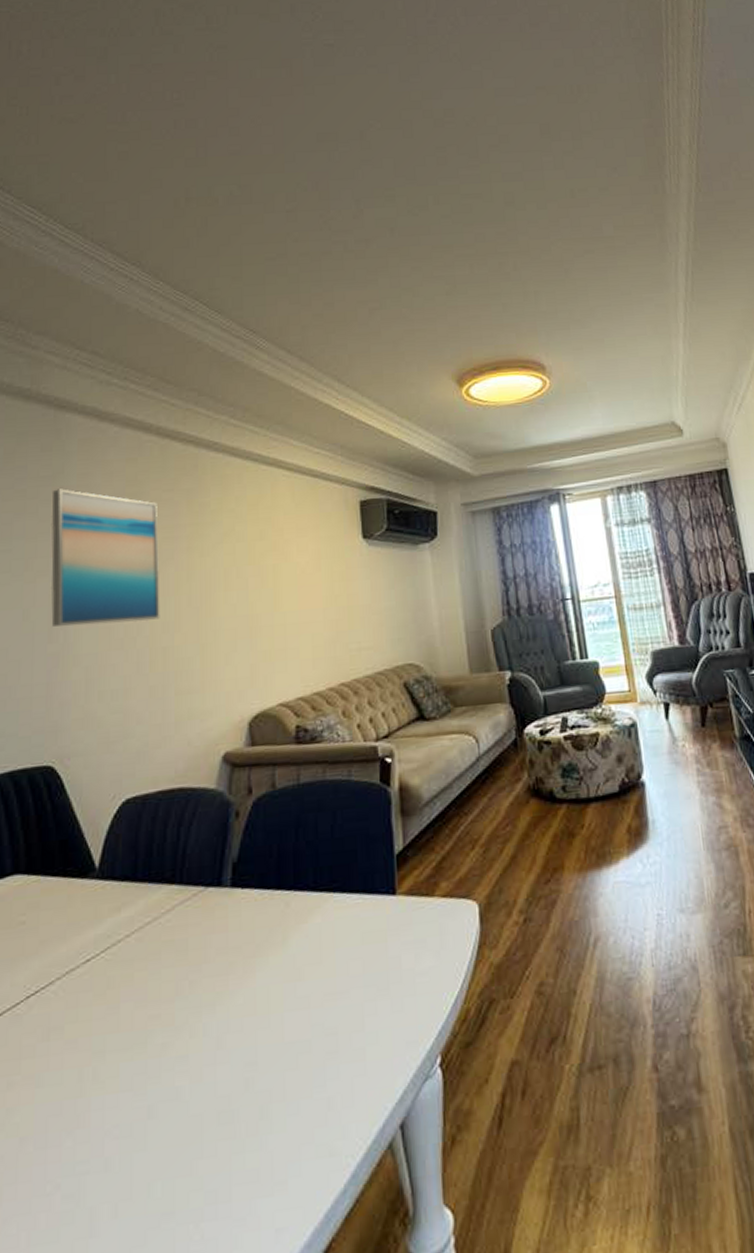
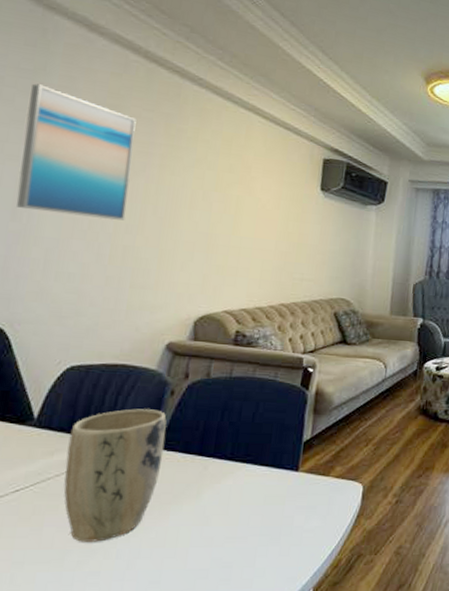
plant pot: none [134,838,238,1019] -> present [63,409,167,542]

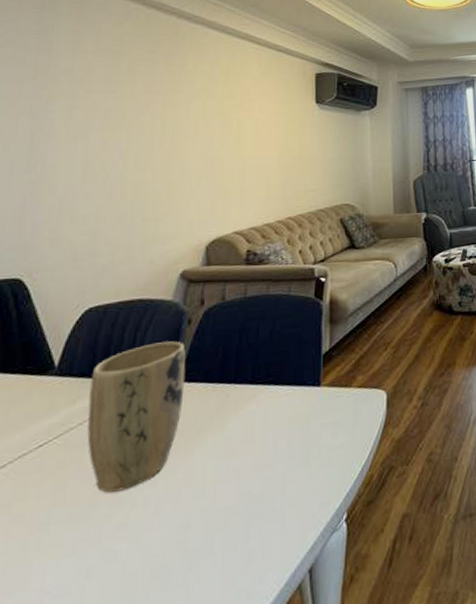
wall art: present [16,83,136,221] -> none [30,42,139,160]

